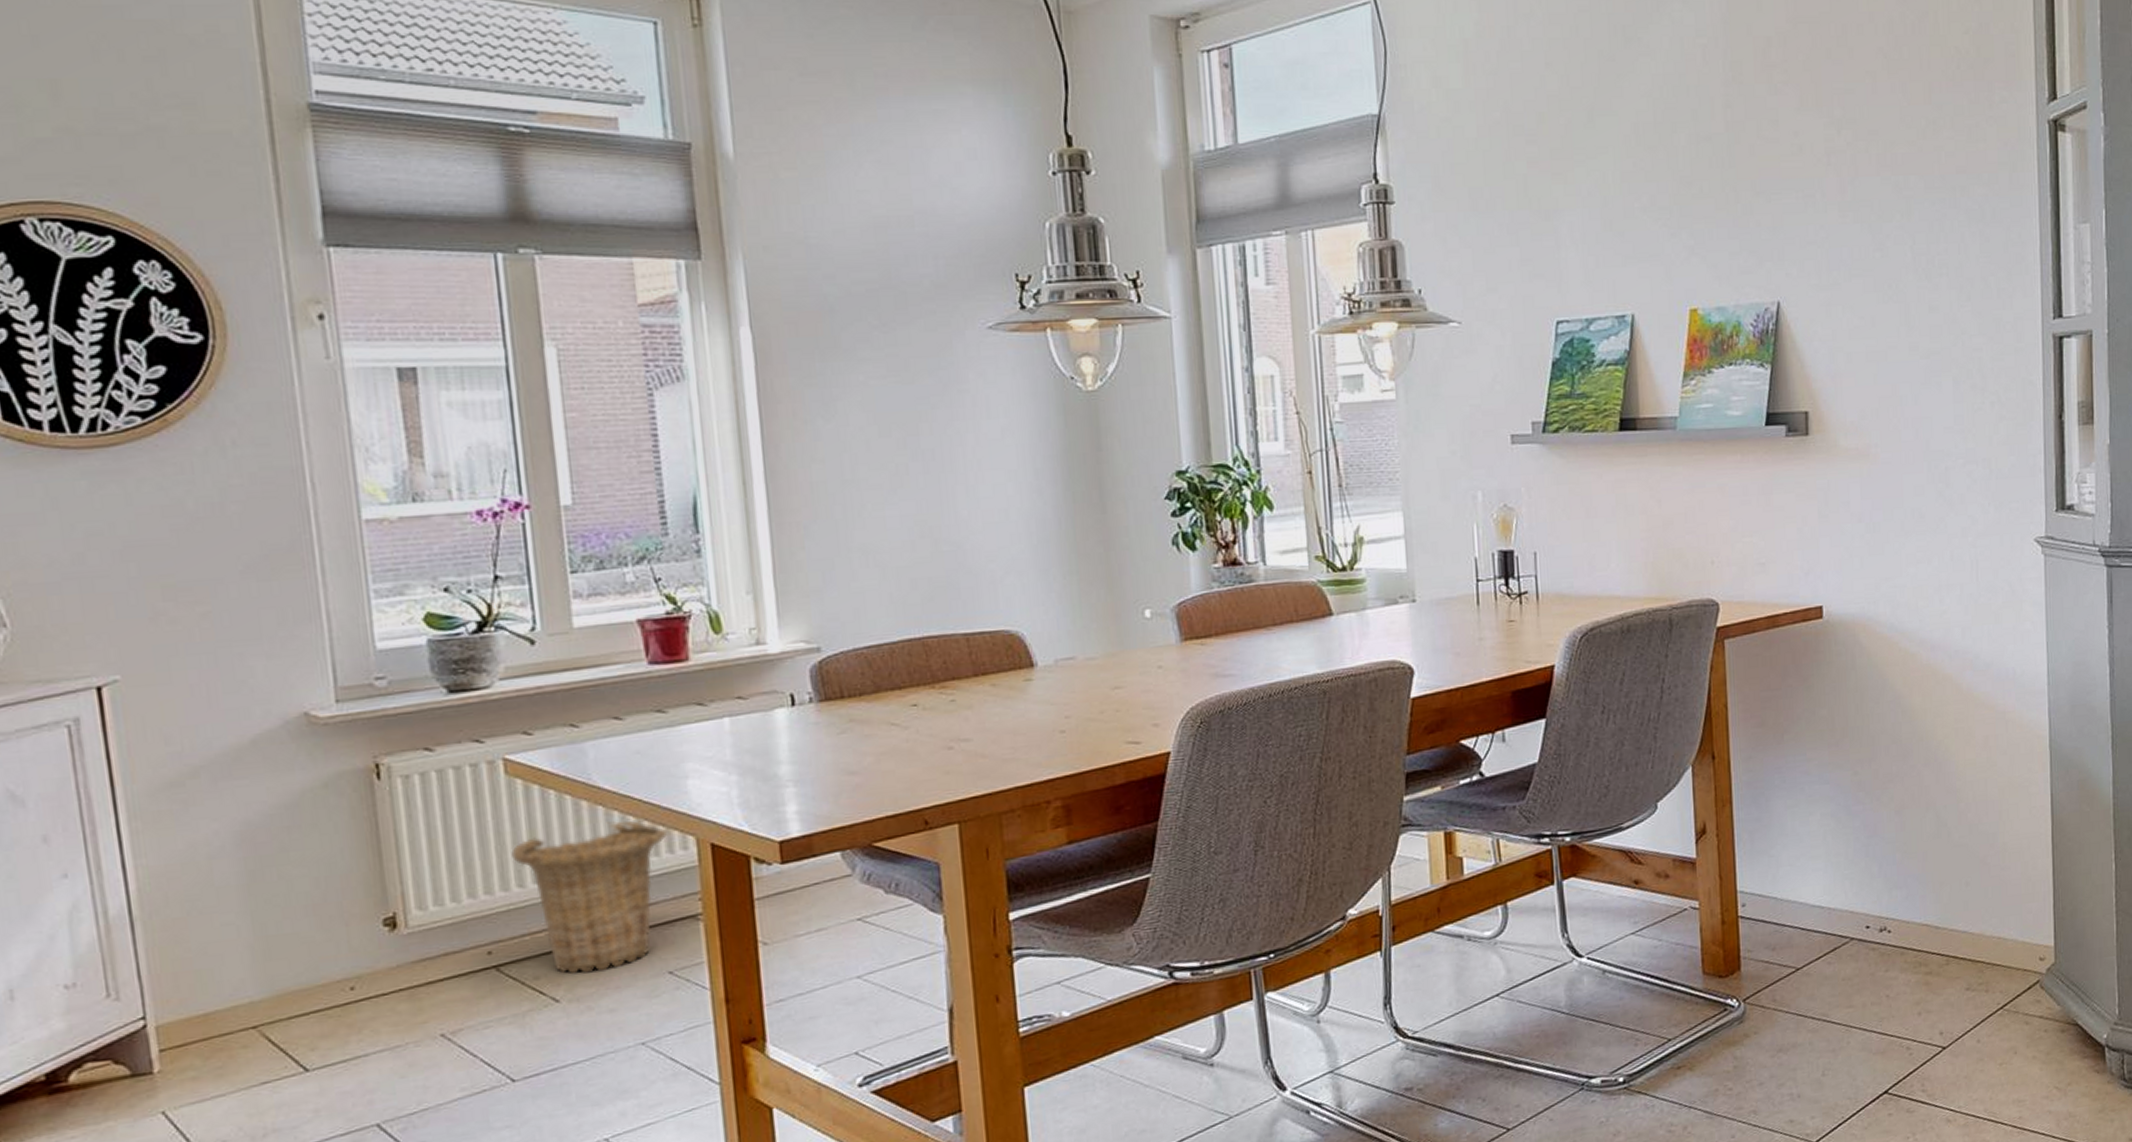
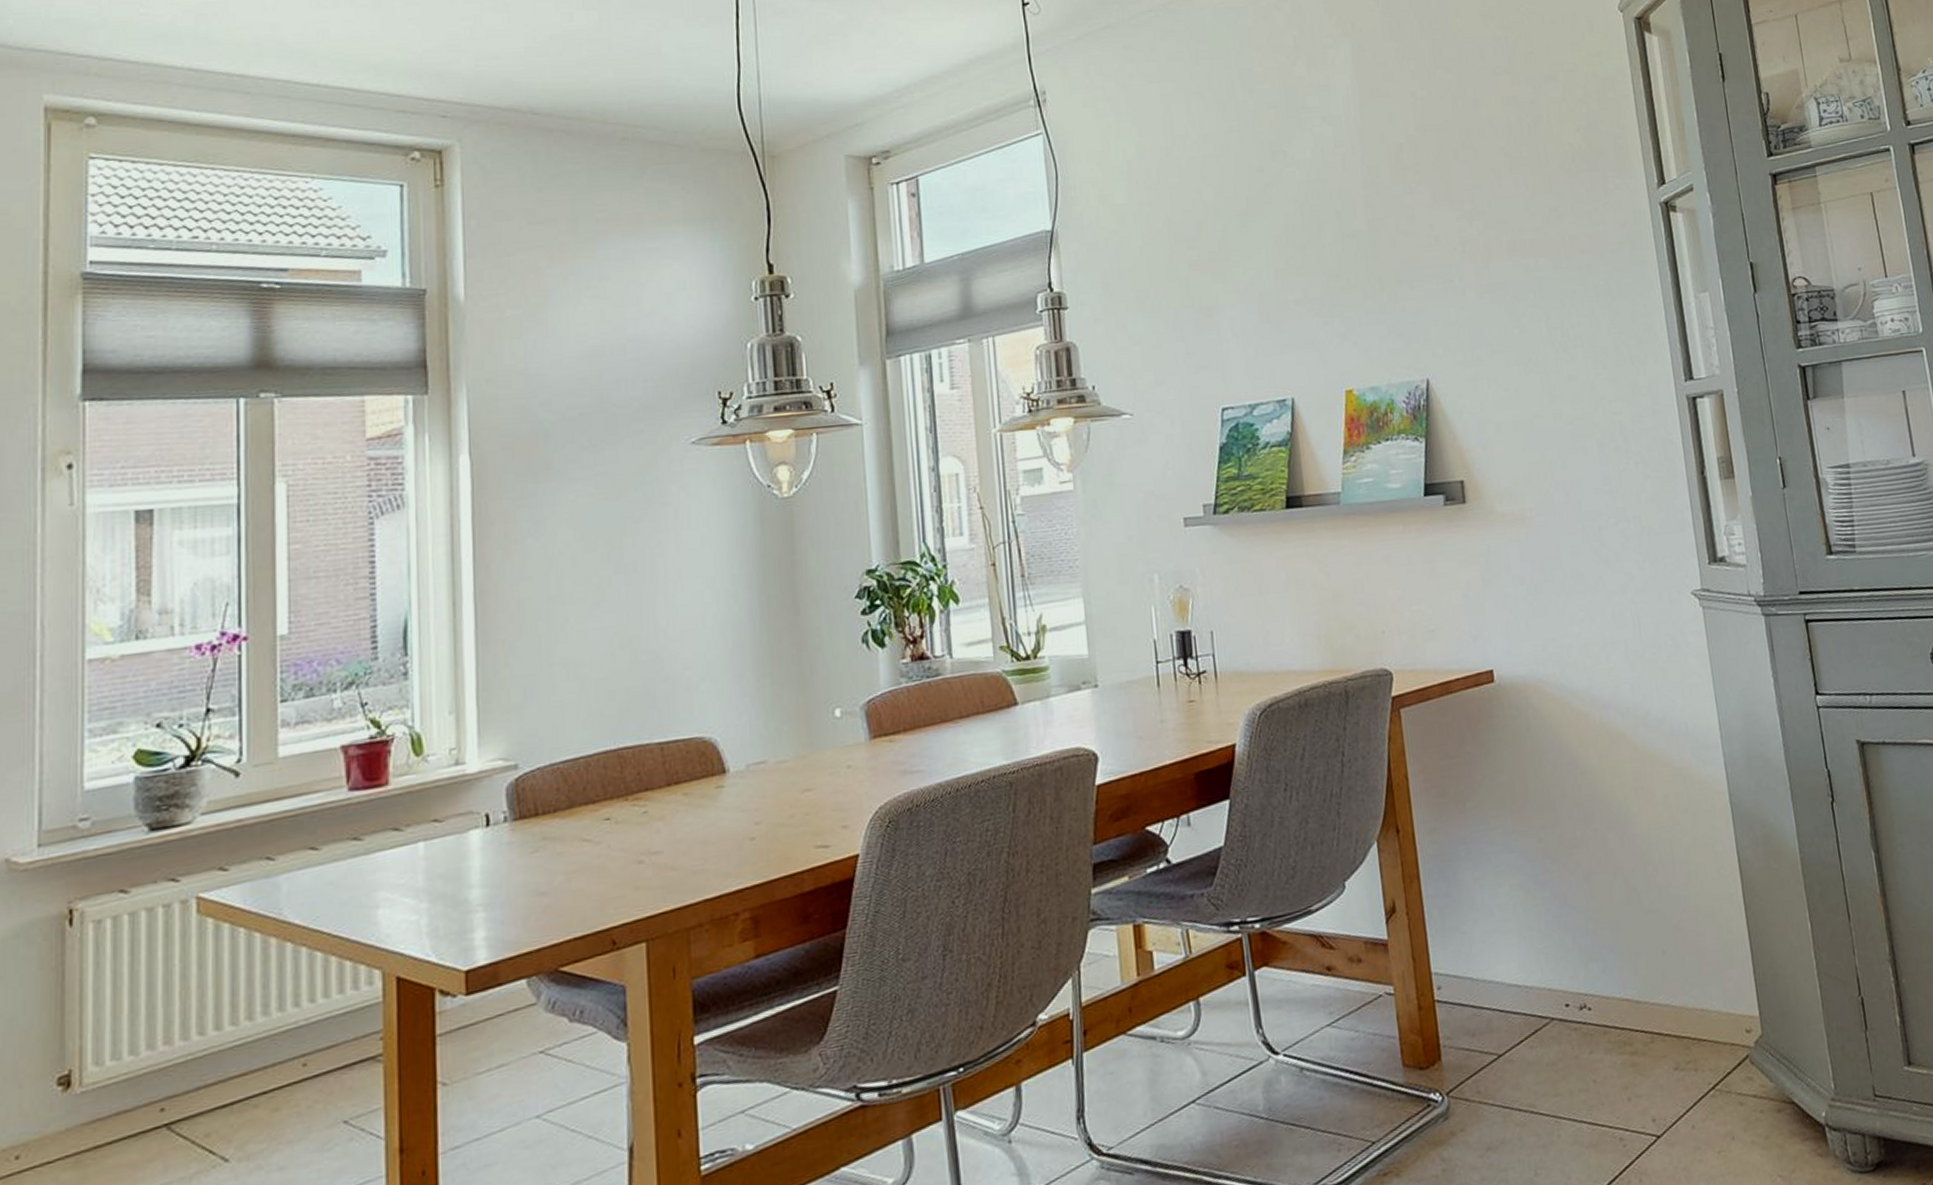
basket: present [511,820,668,975] -> none [195,956,355,1130]

